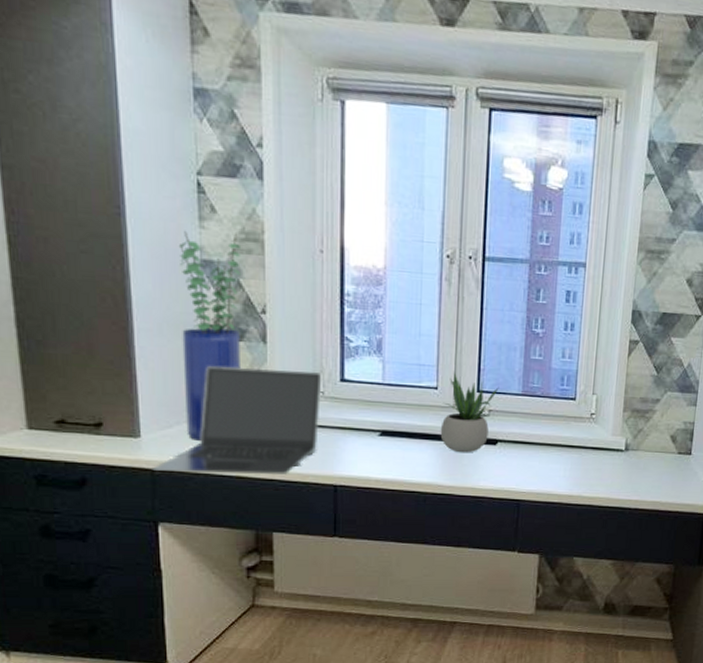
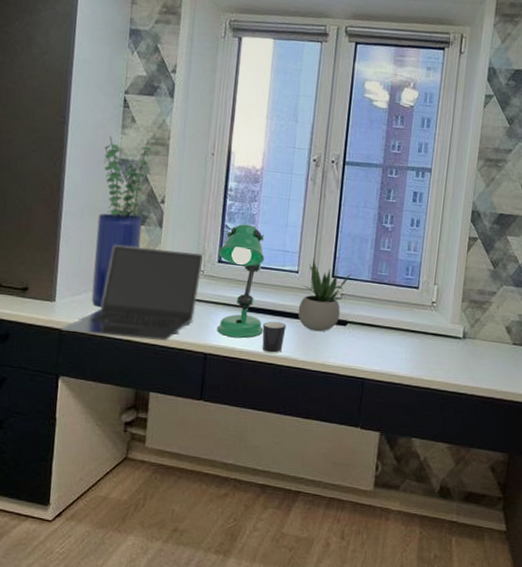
desk lamp: none [339,335,402,466] -> present [216,224,265,338]
mug: none [400,444,428,481] -> present [262,321,287,354]

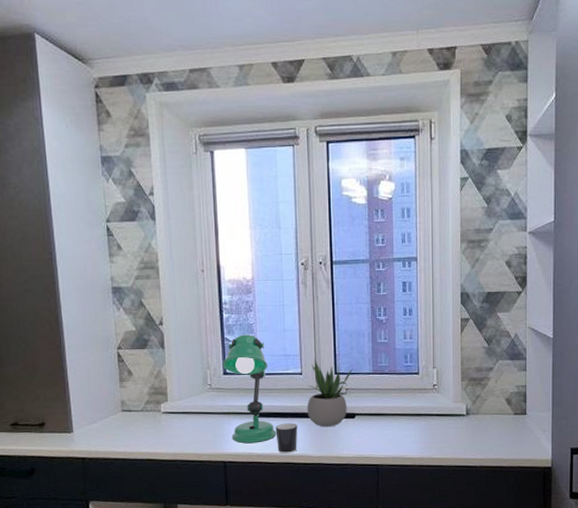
laptop: present [60,245,204,342] -> none [82,369,210,459]
vase: present [91,135,152,307] -> none [96,262,145,432]

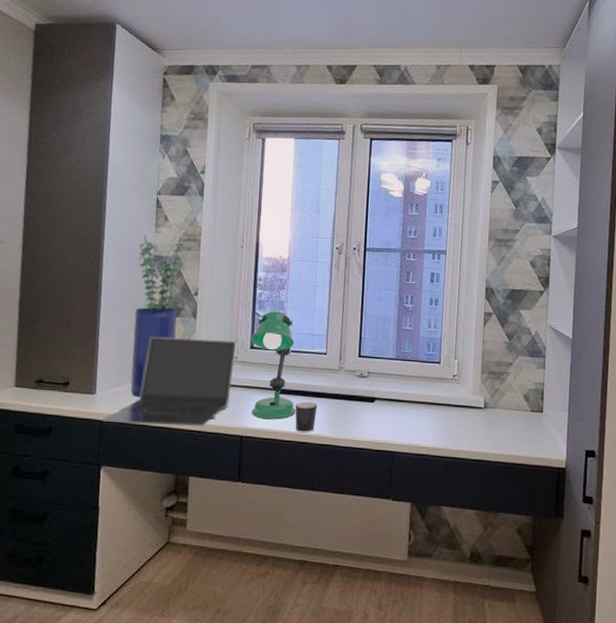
laptop: none [82,369,210,459] -> present [101,337,237,427]
vase: none [96,262,145,432] -> present [130,234,184,397]
potted plant: present [307,359,353,427] -> none [328,340,377,409]

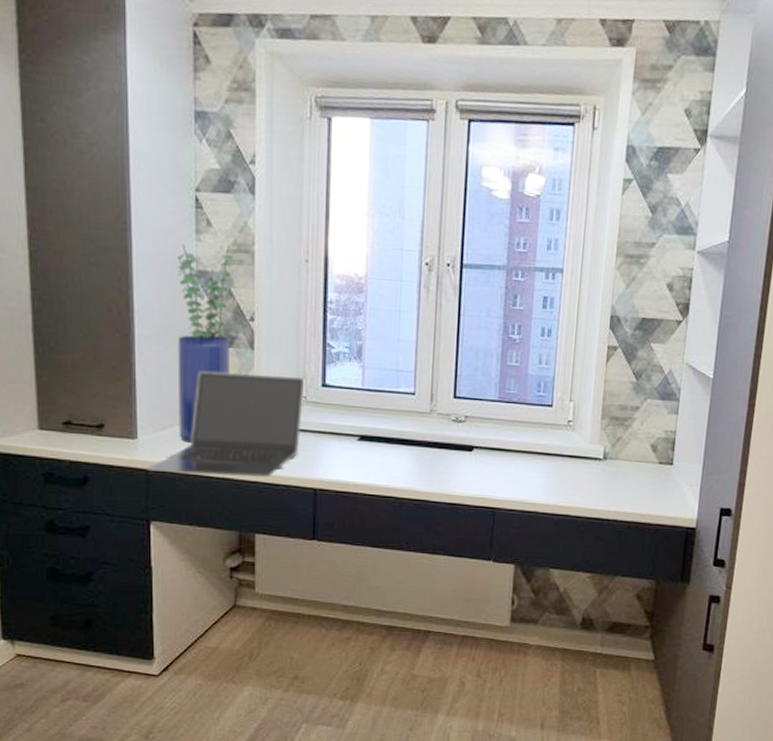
desk lamp: present [250,311,296,420] -> none [321,341,379,471]
mug: present [295,401,318,433] -> none [378,450,405,486]

